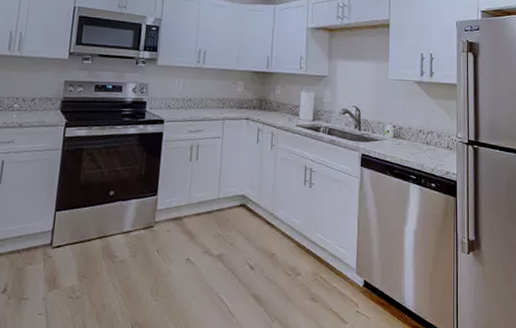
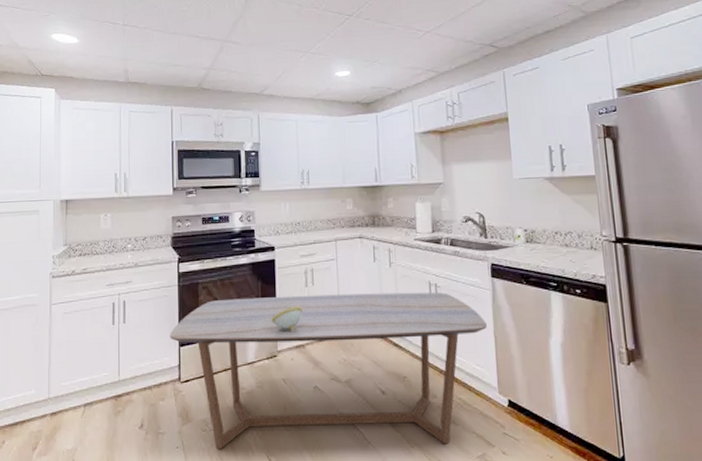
dining table: none [47,167,352,320] -> present [170,292,487,450]
decorative bowl: none [152,179,185,204] -> present [272,306,303,331]

